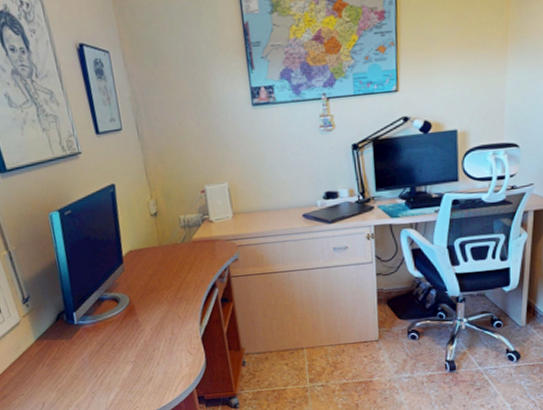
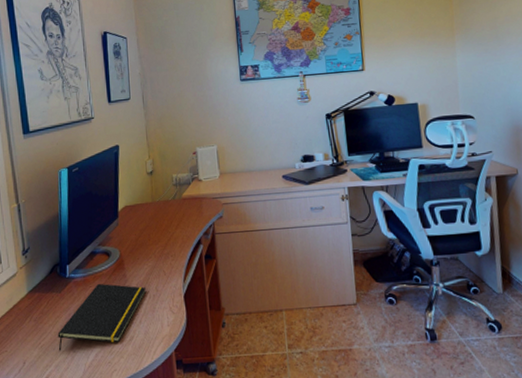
notepad: none [73,329,161,393] -> present [57,283,146,351]

